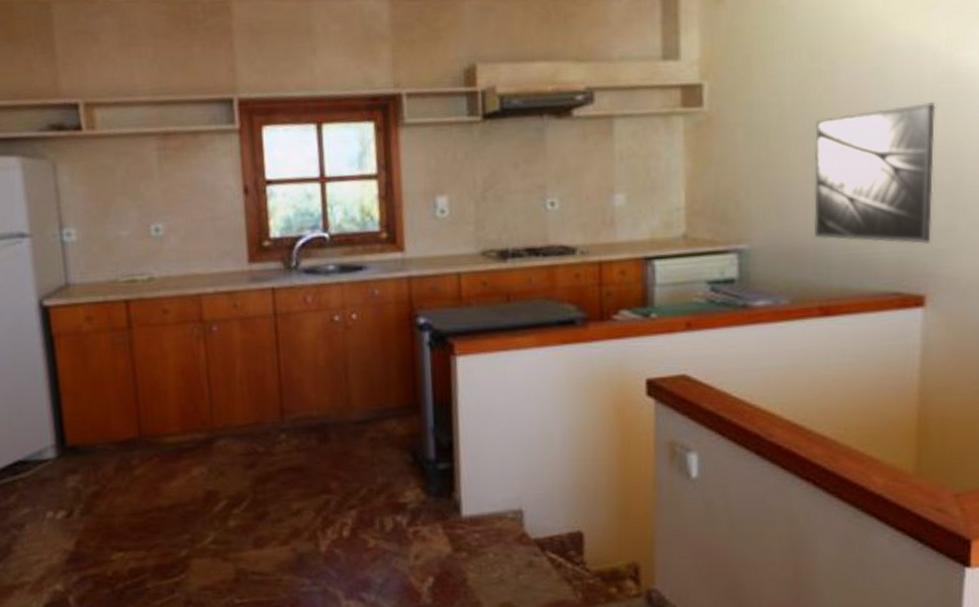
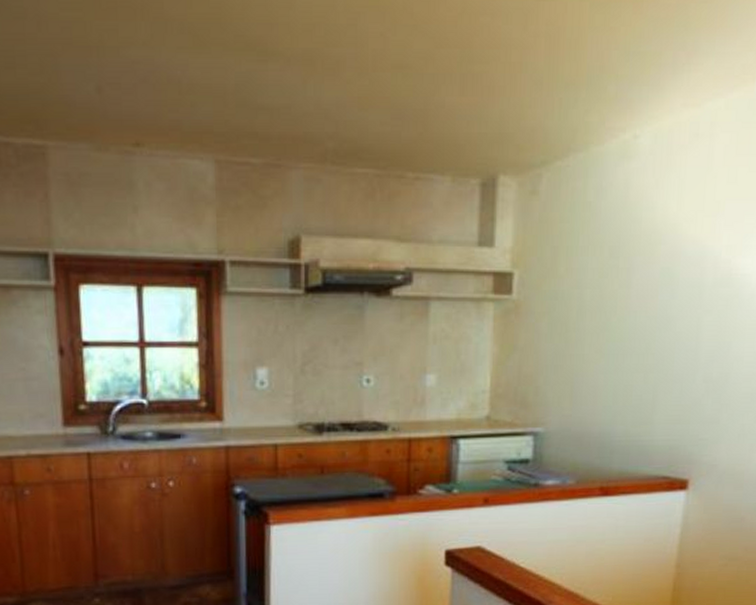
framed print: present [813,102,936,244] -> none [601,304,713,433]

